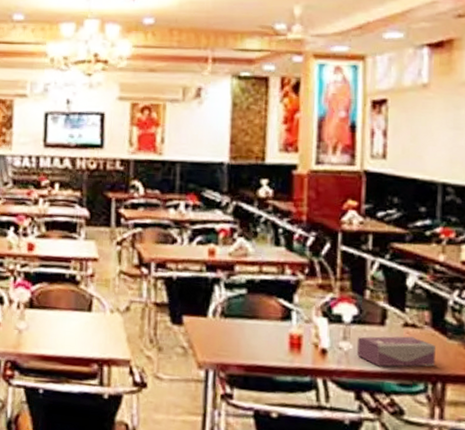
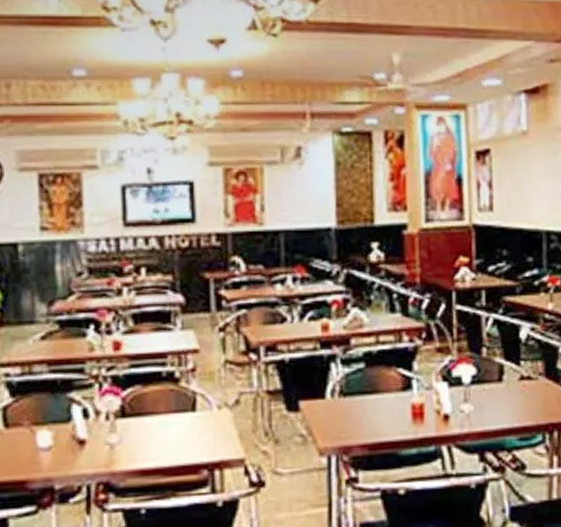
tissue box: present [356,336,435,367] -> none [477,389,550,424]

